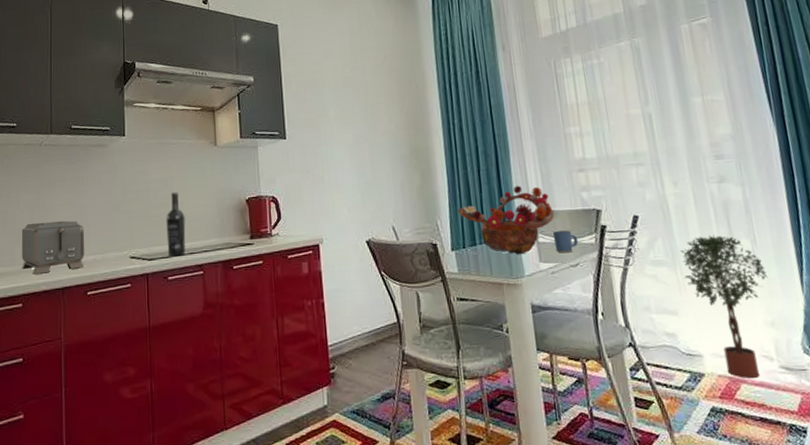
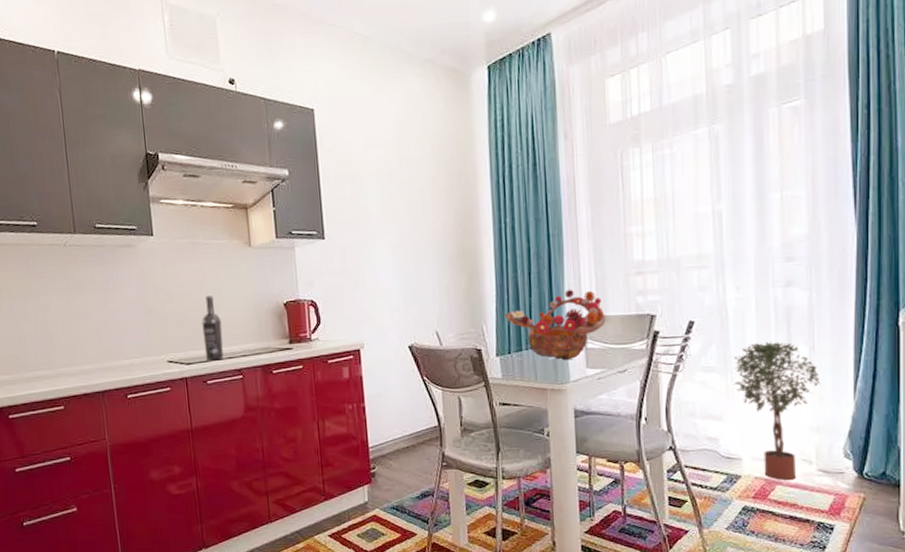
toaster: present [21,220,84,275] -> none [54,324,122,379]
mug: present [552,230,579,253] -> none [602,336,629,359]

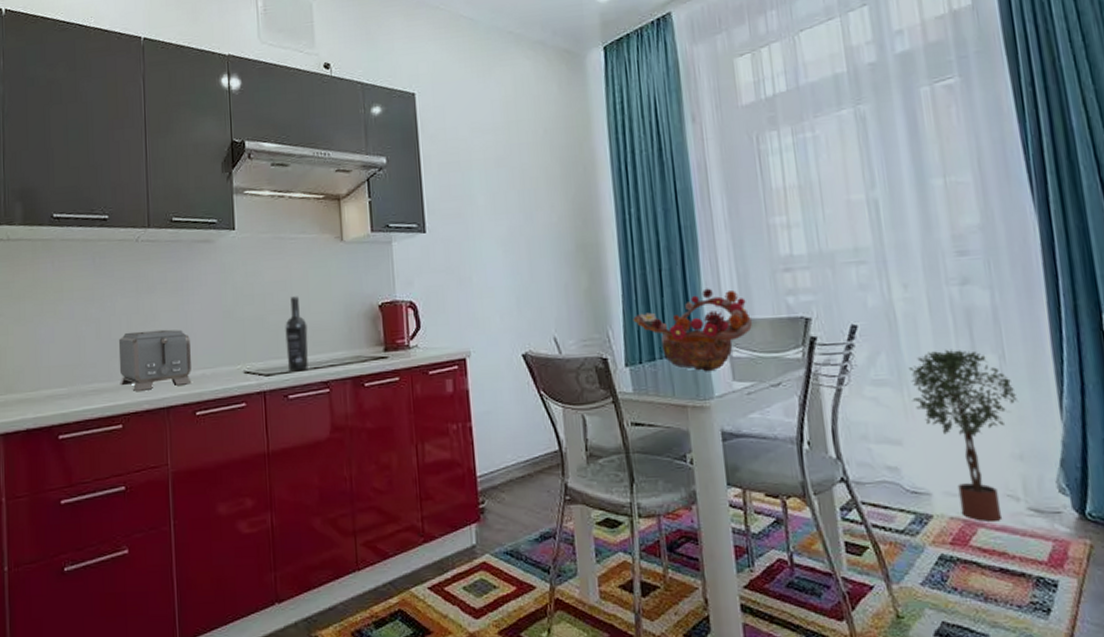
toaster: none [54,324,122,379] -> present [118,329,192,392]

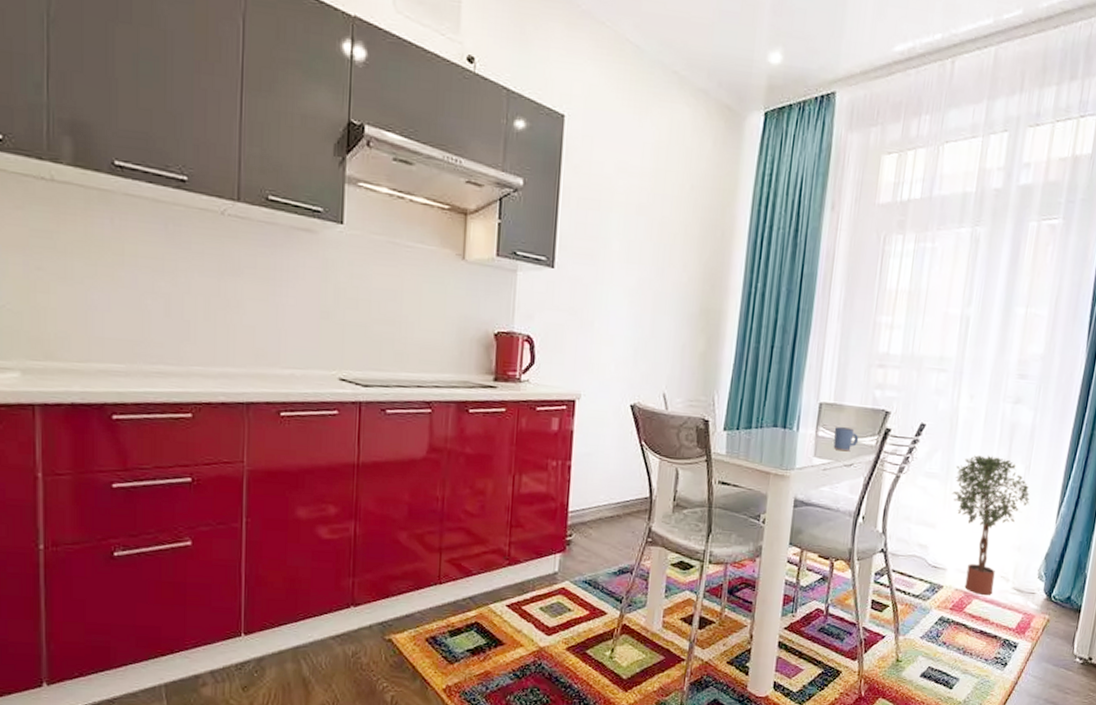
toaster: present [118,329,192,392] -> none [191,315,279,383]
wine bottle: present [285,296,309,371] -> none [388,308,415,386]
flower arrangement: present [633,288,753,372] -> none [739,370,842,446]
mug: none [749,343,782,371] -> present [833,427,859,452]

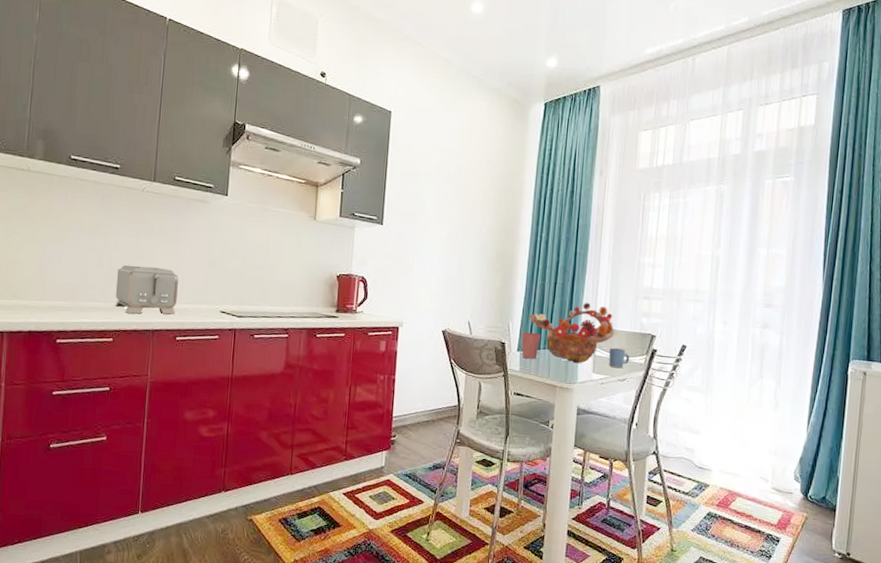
toaster: none [191,315,279,383] -> present [114,264,179,315]
cup: none [729,407,752,441] -> present [521,332,540,359]
flower arrangement: none [739,370,842,446] -> present [529,302,615,364]
potted tree: present [952,455,1030,595] -> none [712,372,782,494]

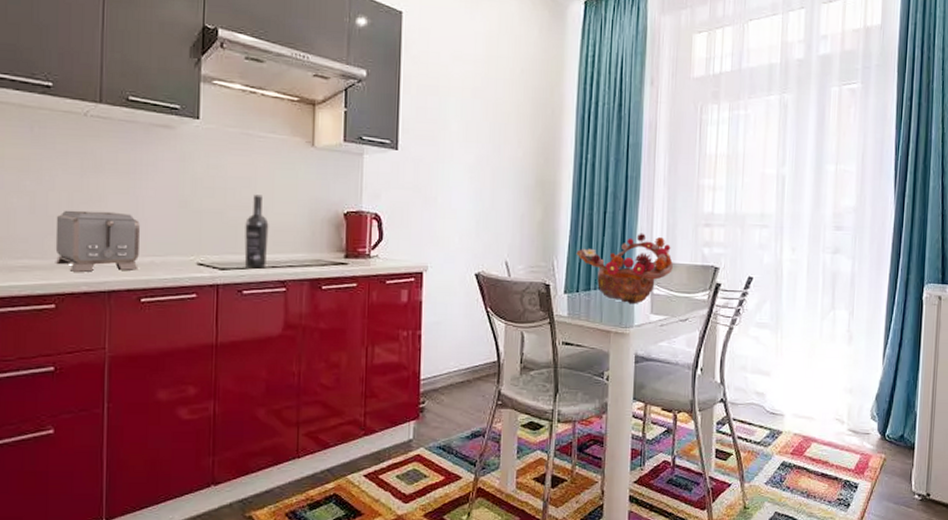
wine bottle: none [256,257,277,317] -> present [244,194,269,267]
cup: present [521,332,540,359] -> none [568,270,590,302]
mug: present [608,348,630,369] -> none [668,284,692,307]

